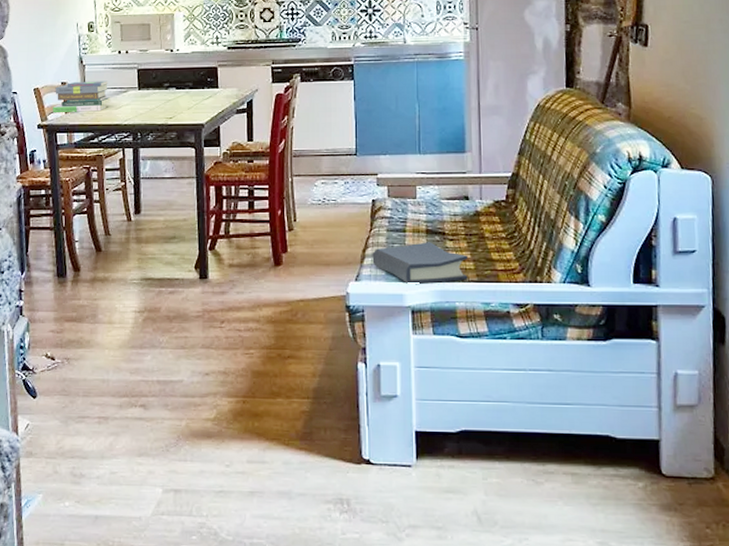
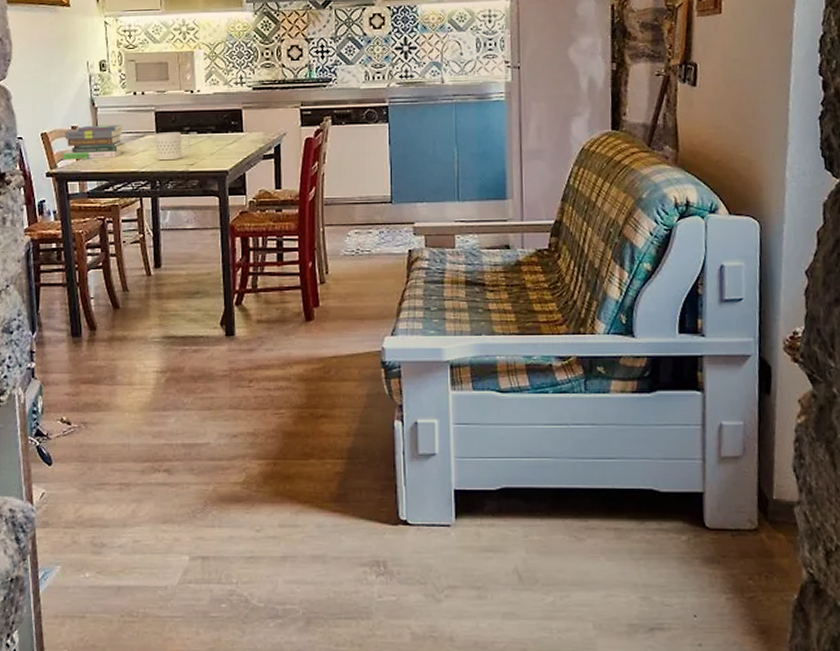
mug: none [137,88,170,114] -> present [155,132,191,161]
hardback book: present [372,242,468,285] -> none [409,293,509,339]

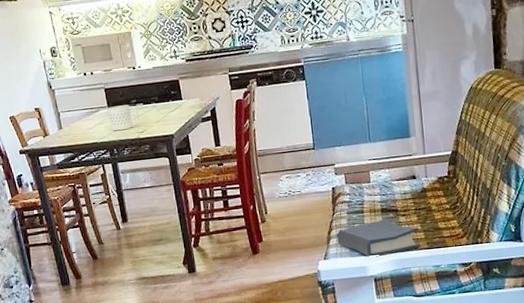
books: present [62,124,127,160] -> none [29,103,85,139]
hardback book: none [409,293,509,339] -> present [336,219,420,257]

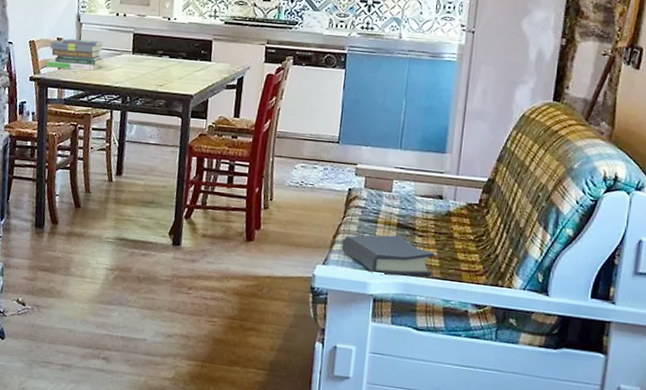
books: none [29,103,85,139] -> present [45,38,105,71]
mug: present [107,104,140,131] -> none [130,52,162,80]

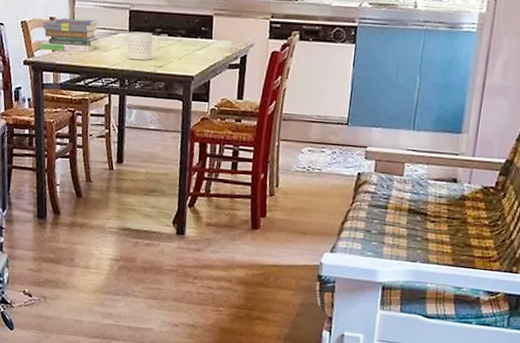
mug: none [130,52,162,80] -> present [127,31,161,61]
hardback book: present [341,235,434,276] -> none [349,221,447,263]

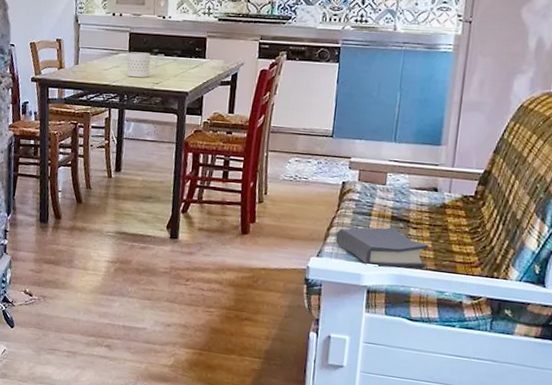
books: present [39,17,100,53] -> none [46,39,102,71]
hardback book: none [349,221,447,263] -> present [335,227,429,268]

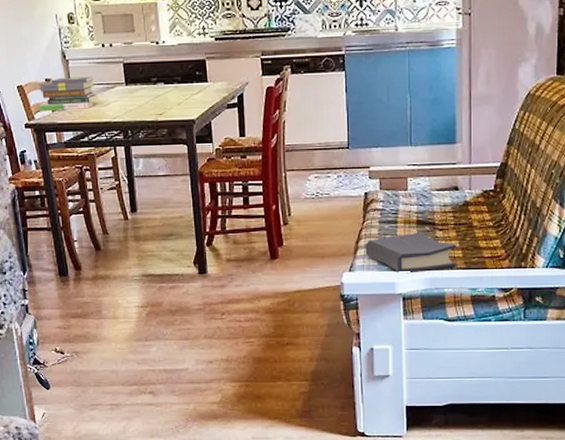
books: none [46,39,102,71] -> present [38,76,99,112]
mug: present [126,51,158,78] -> none [124,83,159,111]

